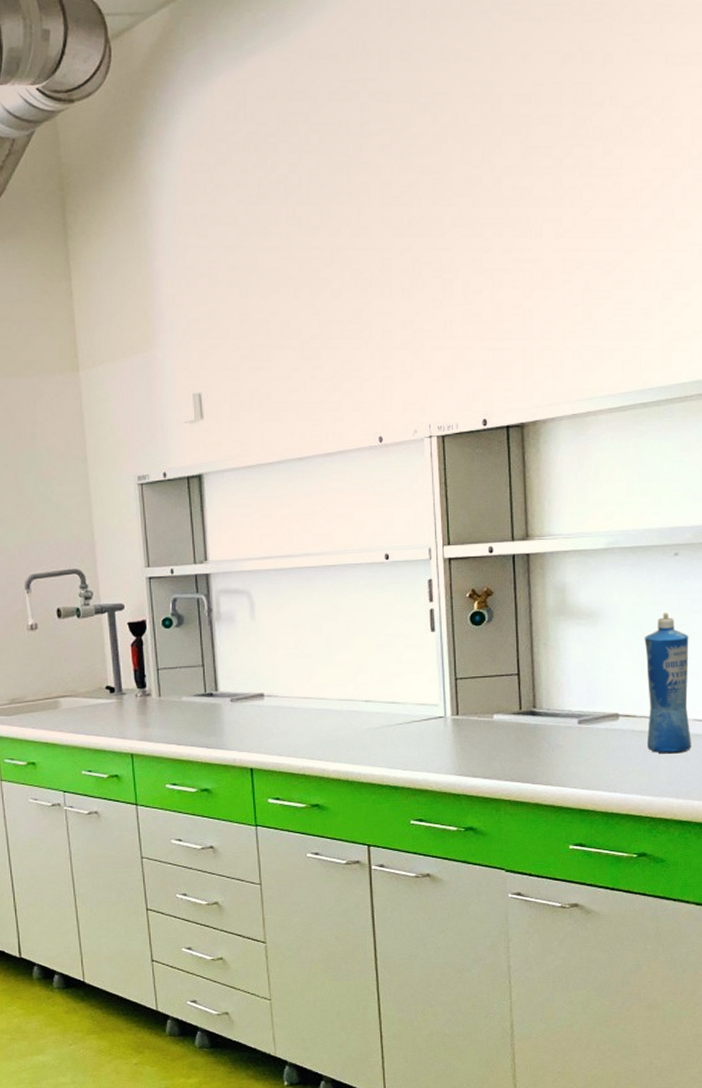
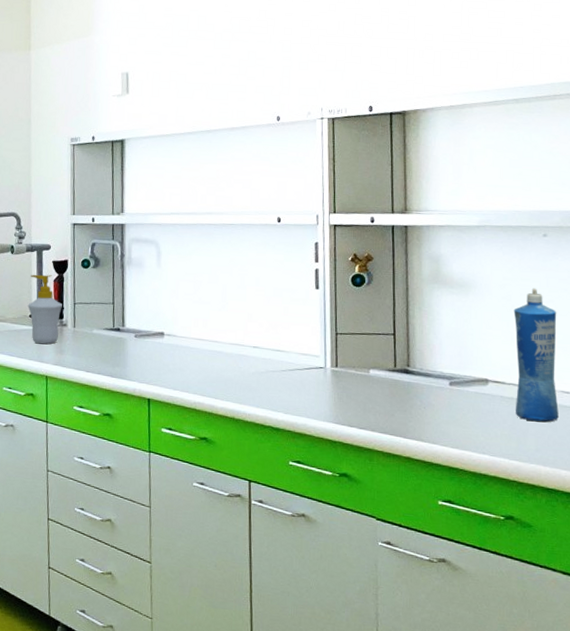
soap bottle: none [102,639,143,719] -> present [28,274,62,345]

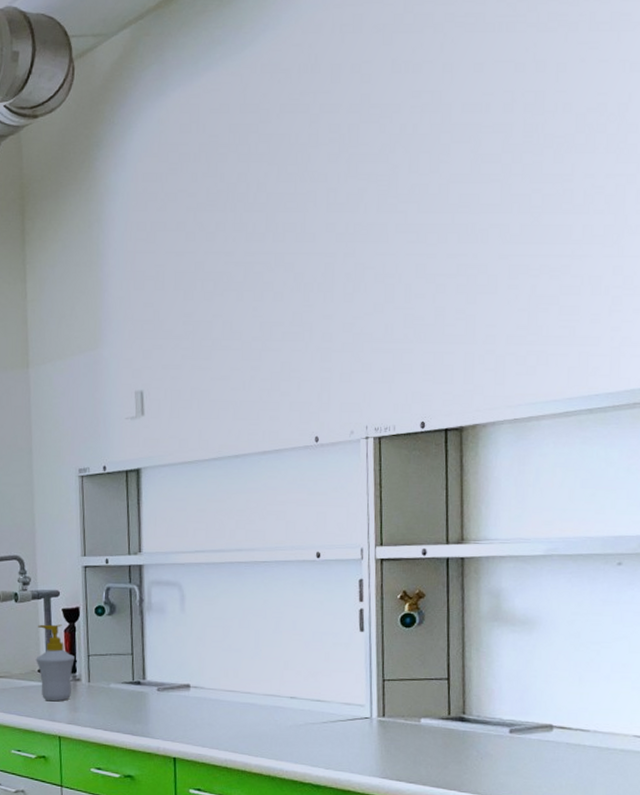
squeeze bottle: present [513,288,559,422] -> none [582,623,631,770]

